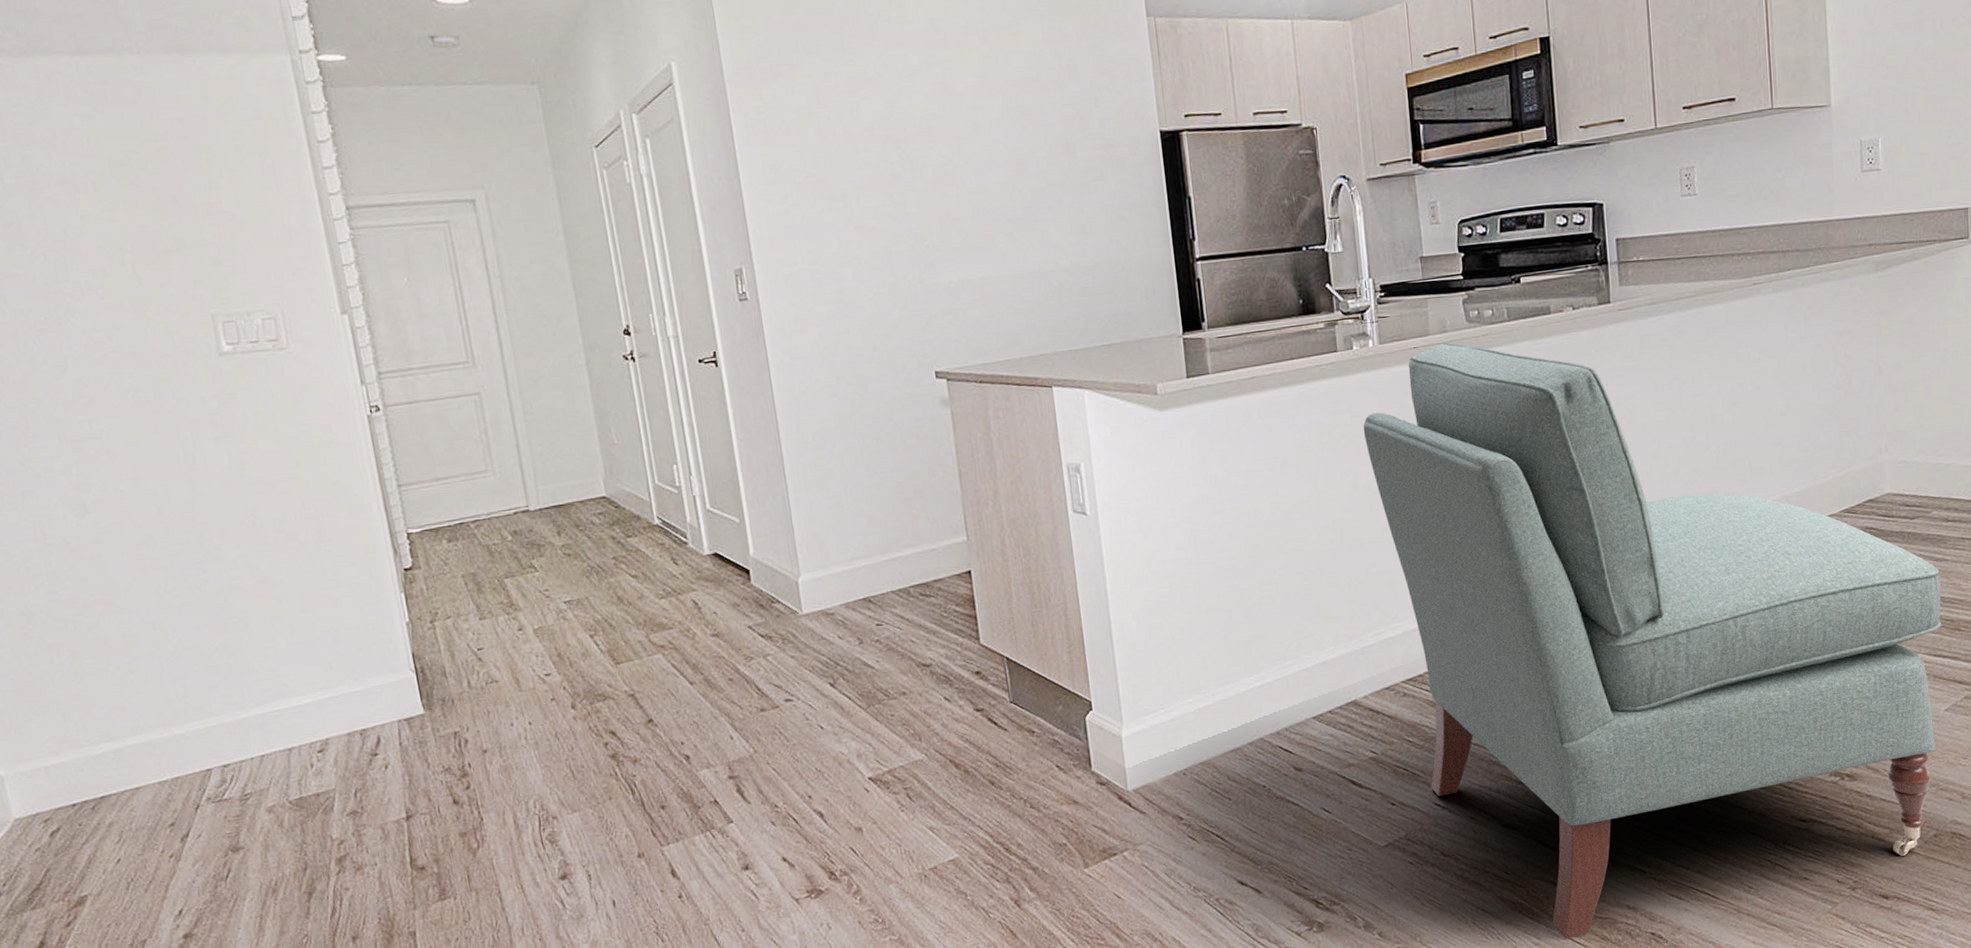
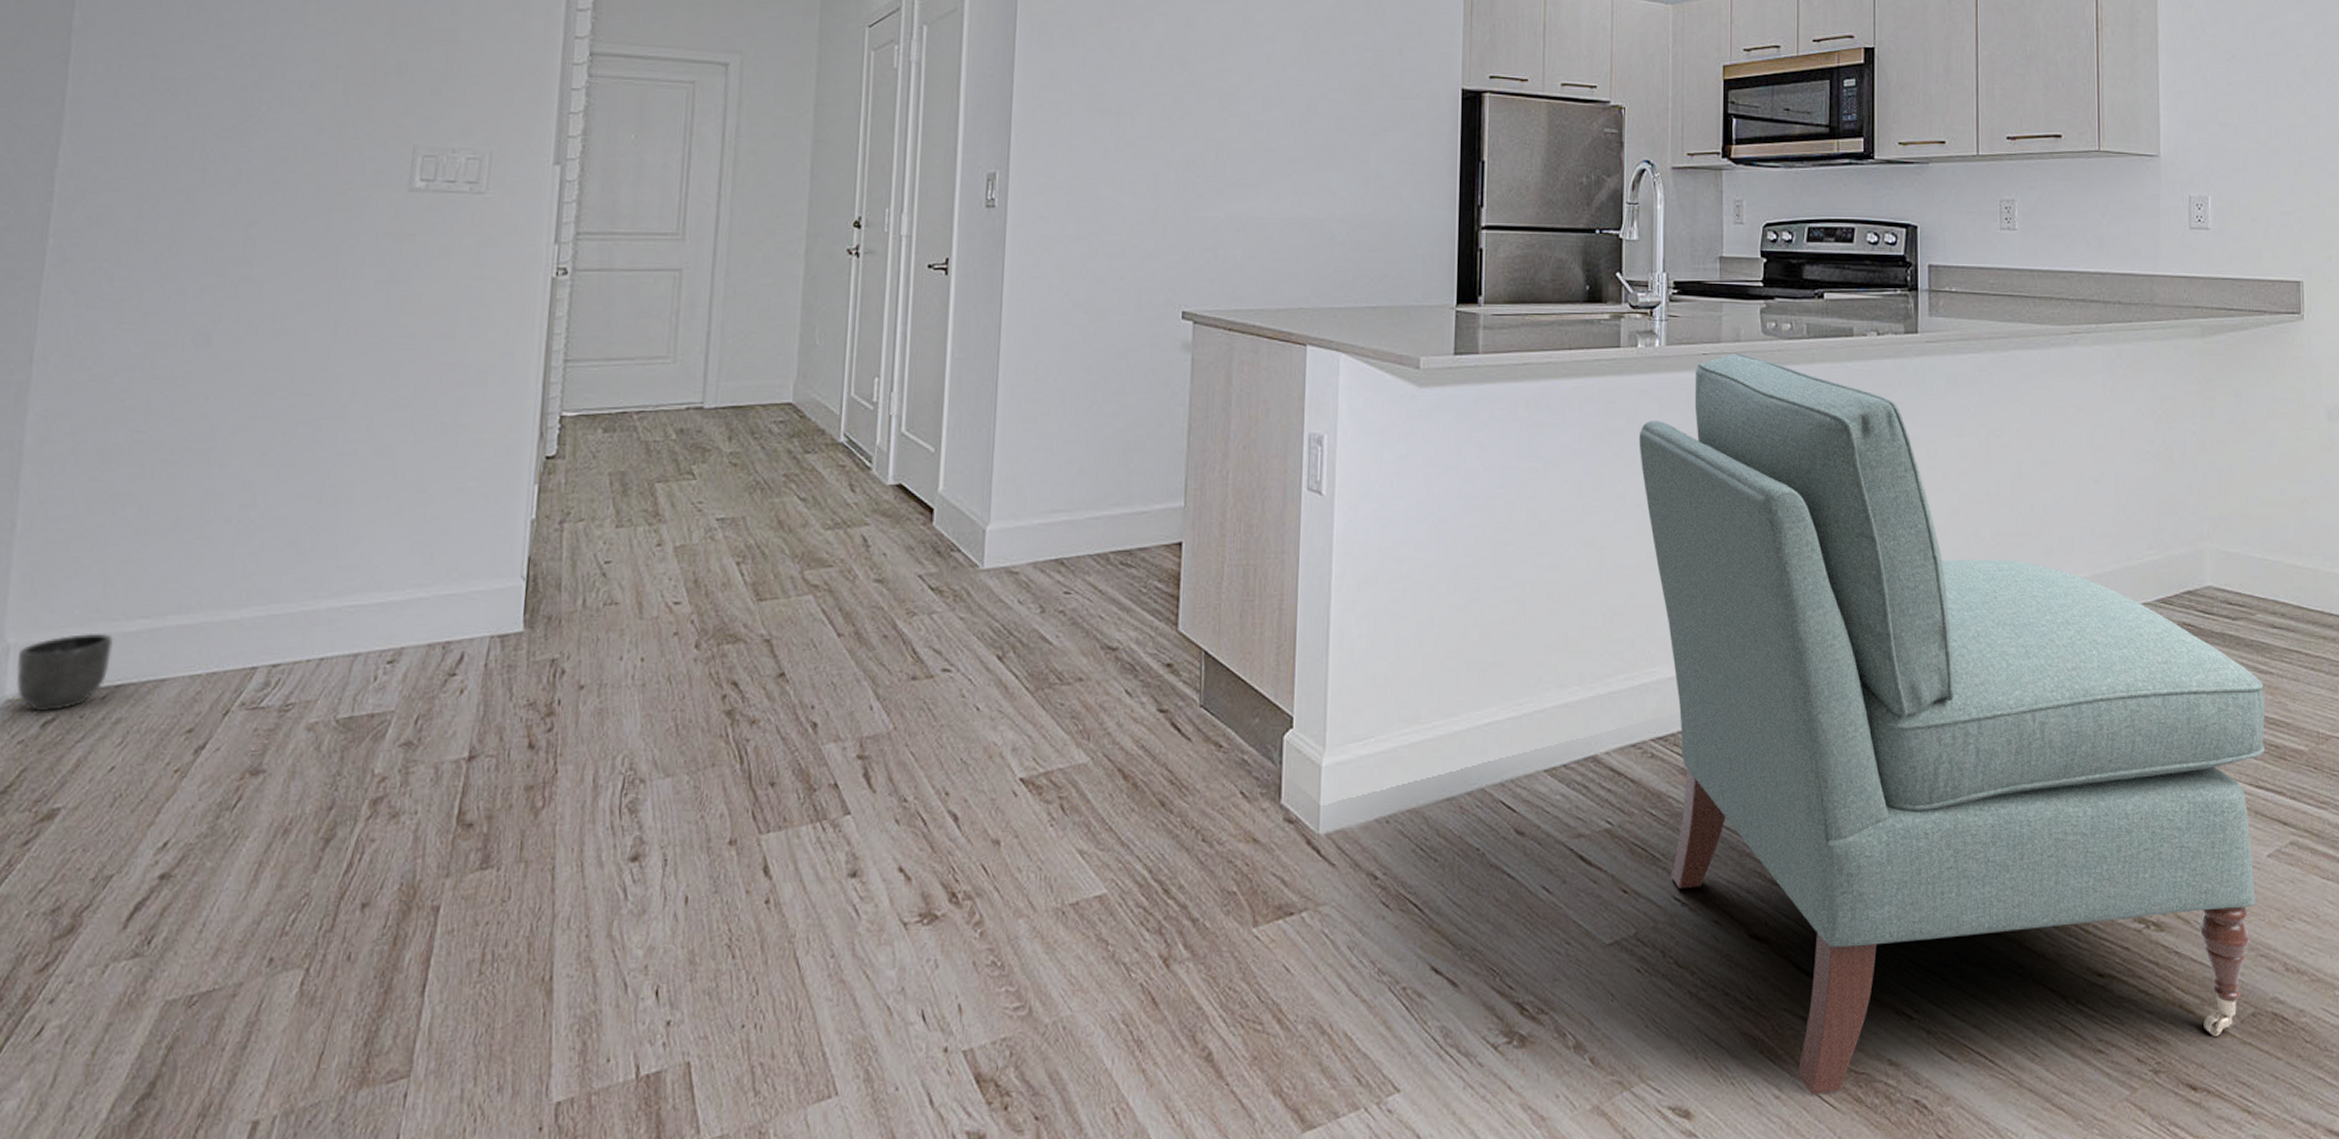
planter: none [12,758,91,826] -> present [16,632,114,712]

